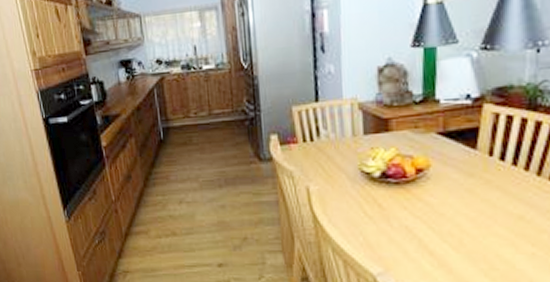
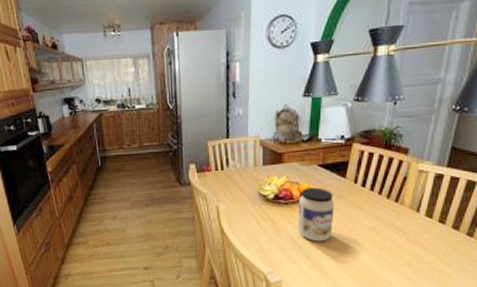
jar: none [414,162,464,234] -> present [298,187,335,242]

